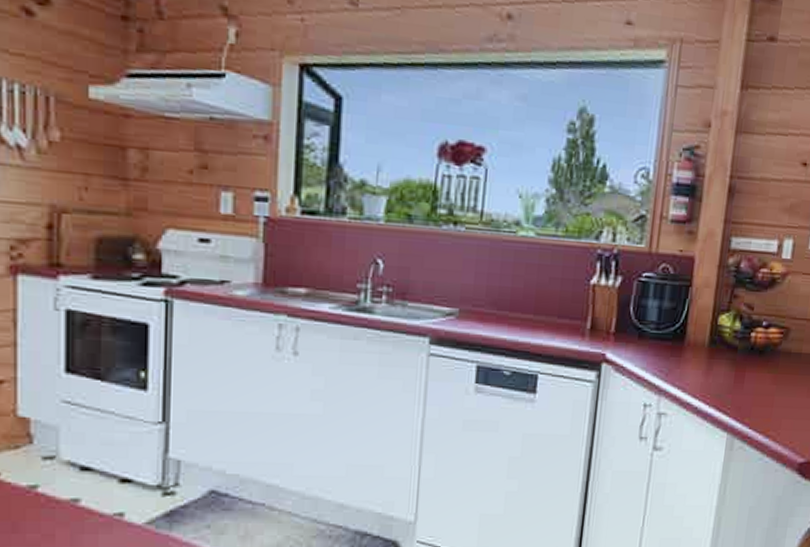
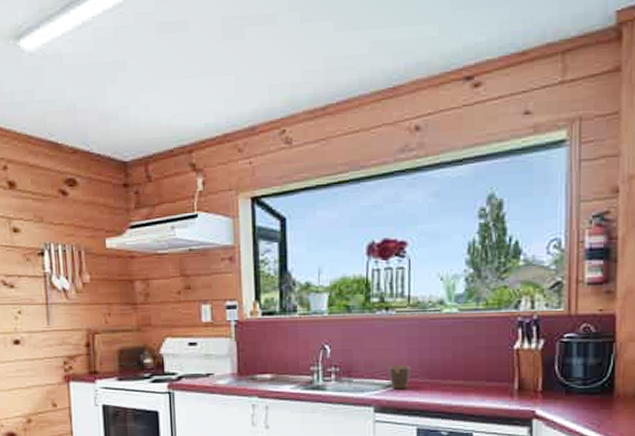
mug: none [450,291,476,320] -> present [388,365,410,390]

